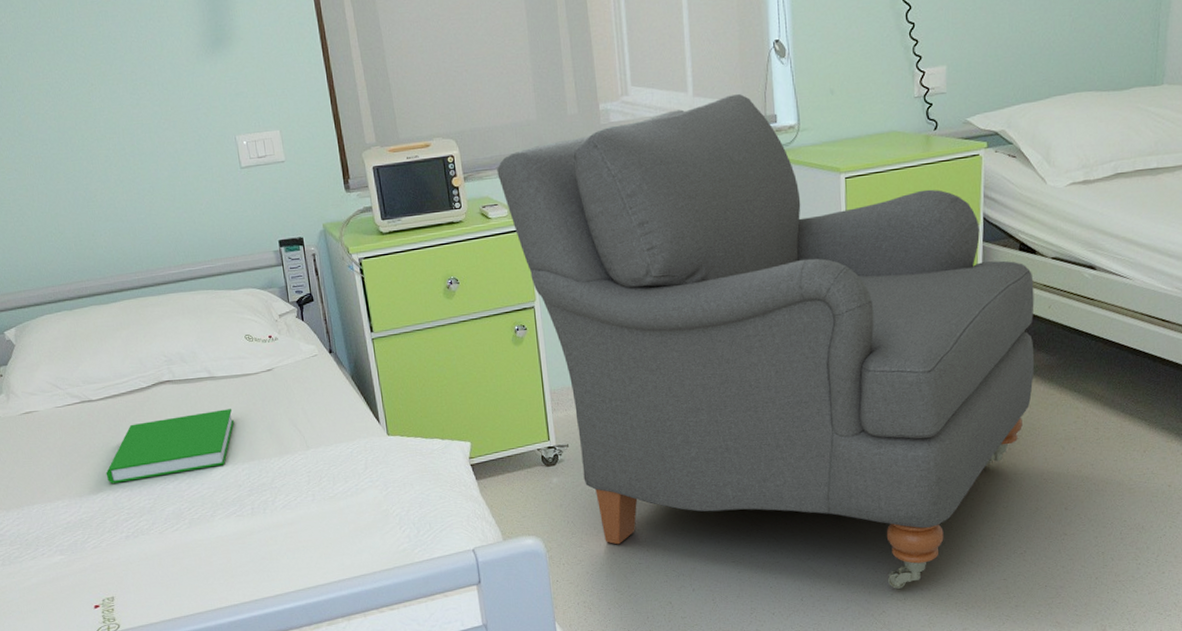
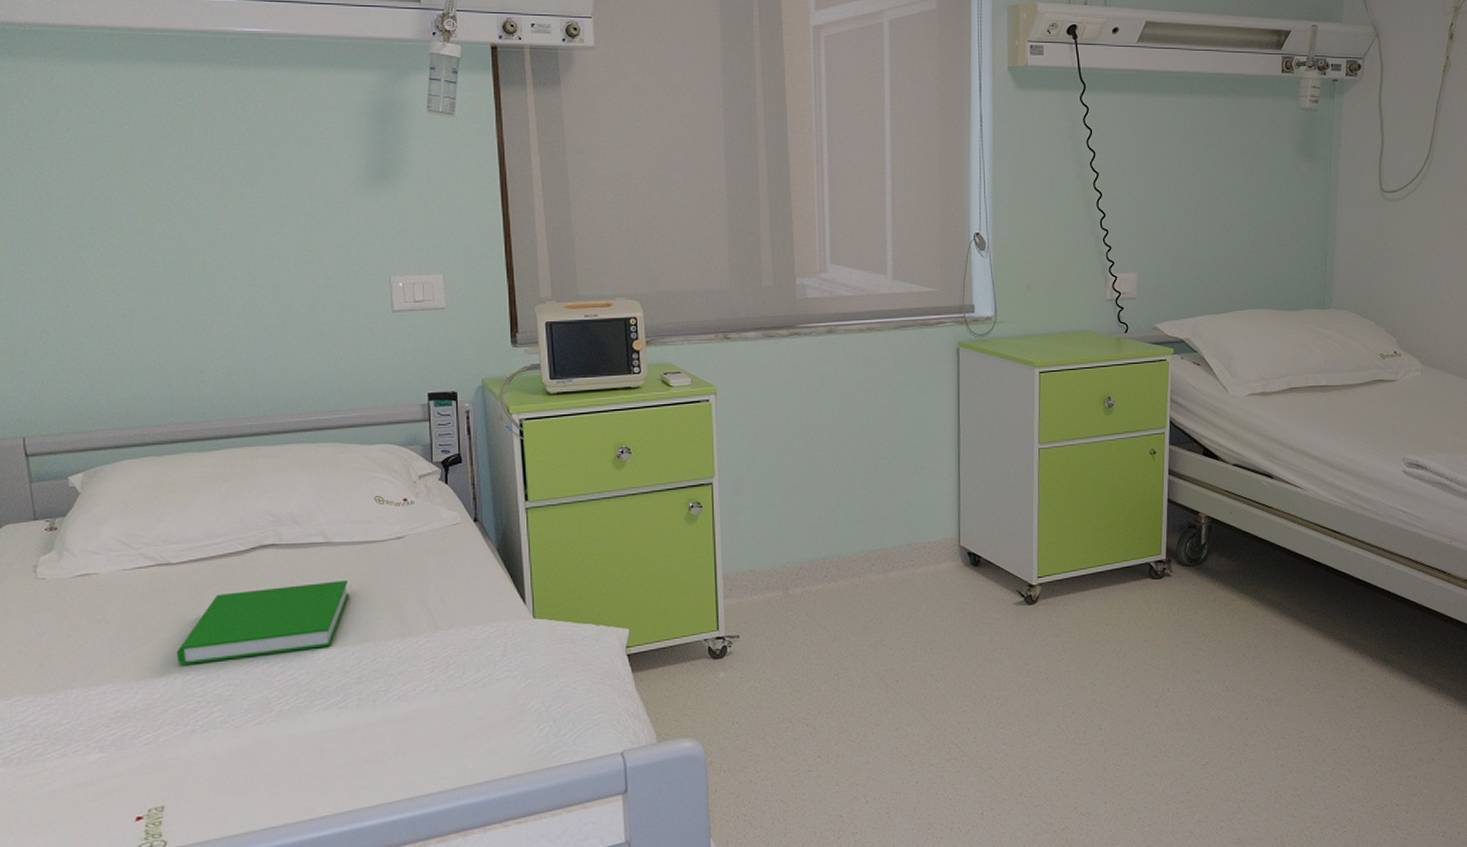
chair: present [497,94,1035,589] -> none [683,282,1217,802]

